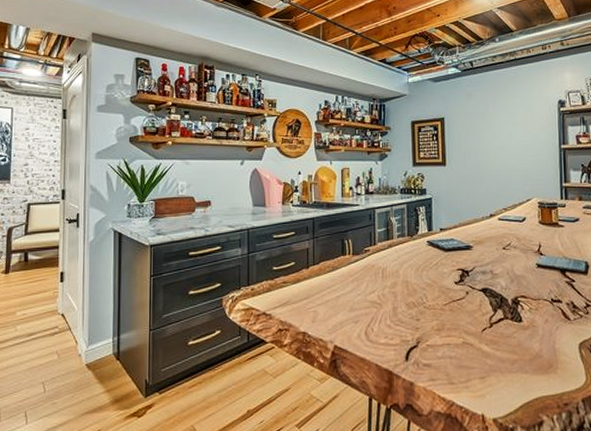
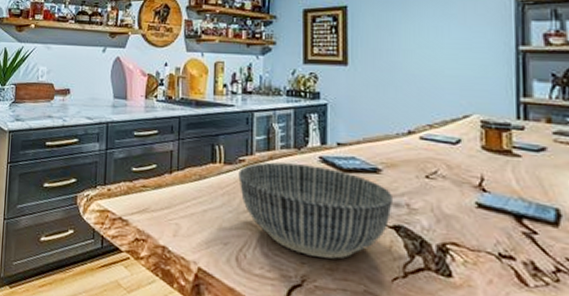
bowl: none [365,249,482,321] -> present [238,162,394,259]

